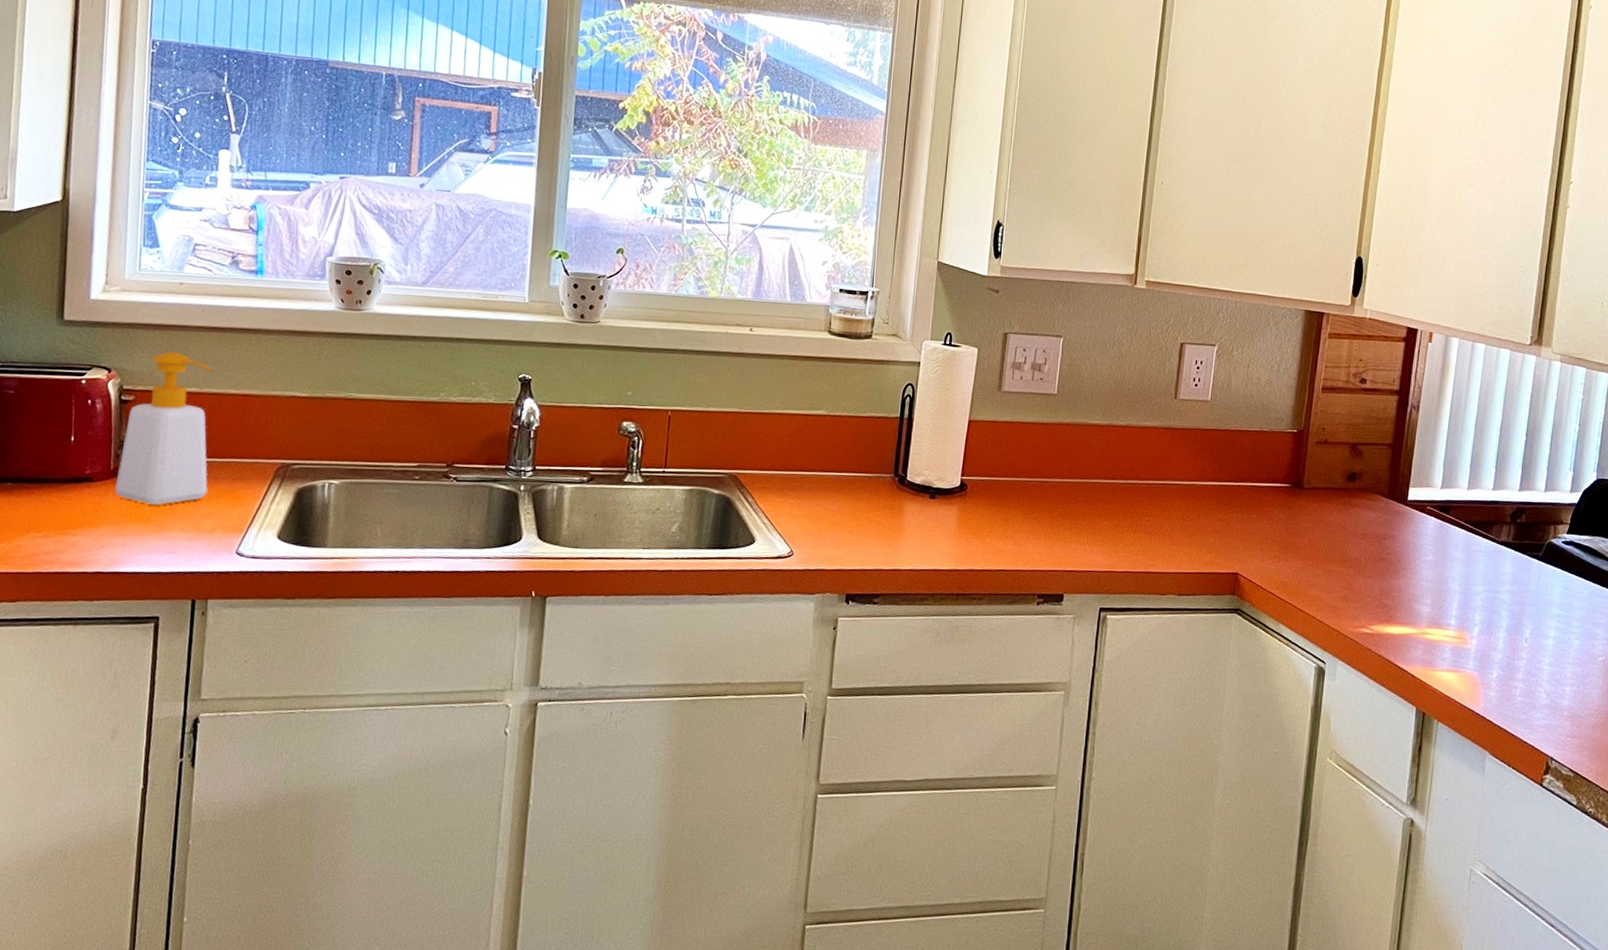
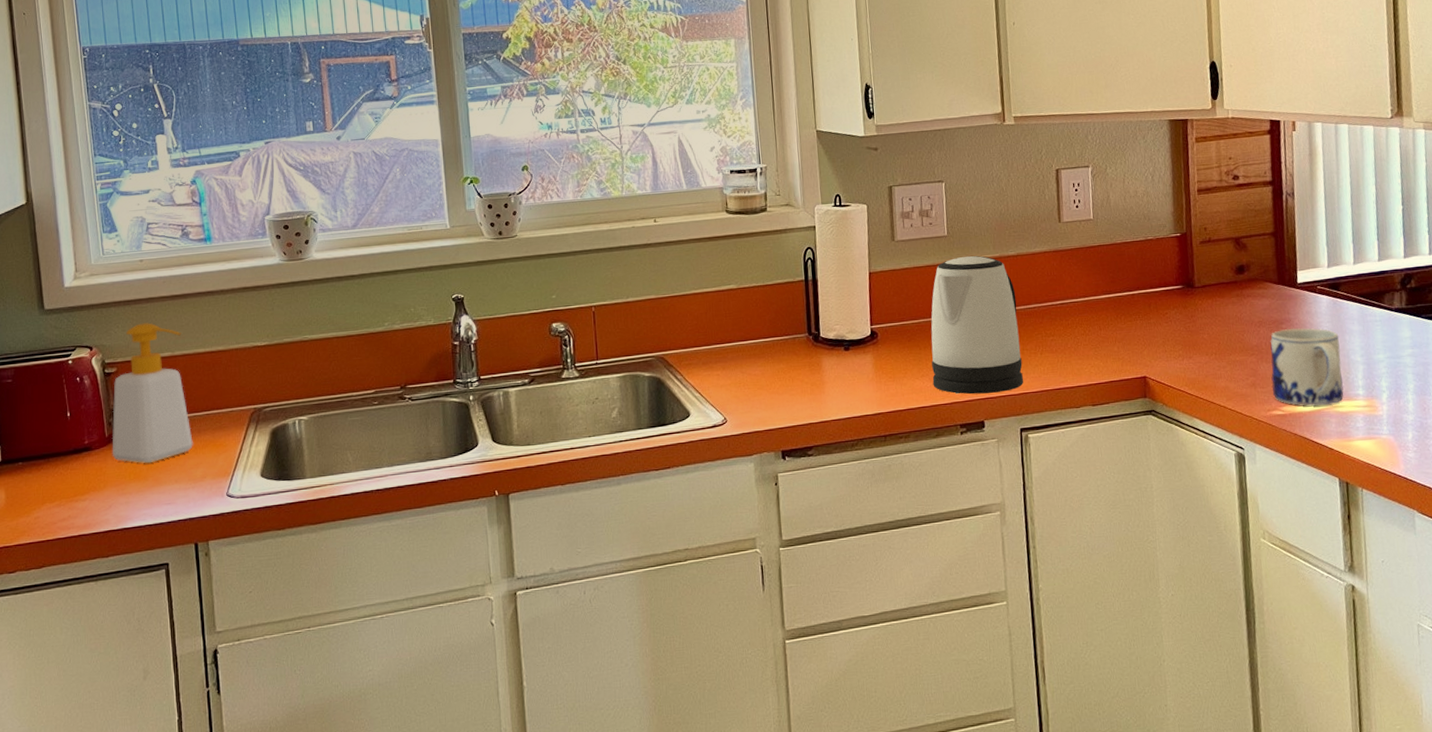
kettle: none [1016,418,1118,567] -> present [931,255,1023,395]
mug: none [1363,545,1441,630] -> present [1270,327,1344,406]

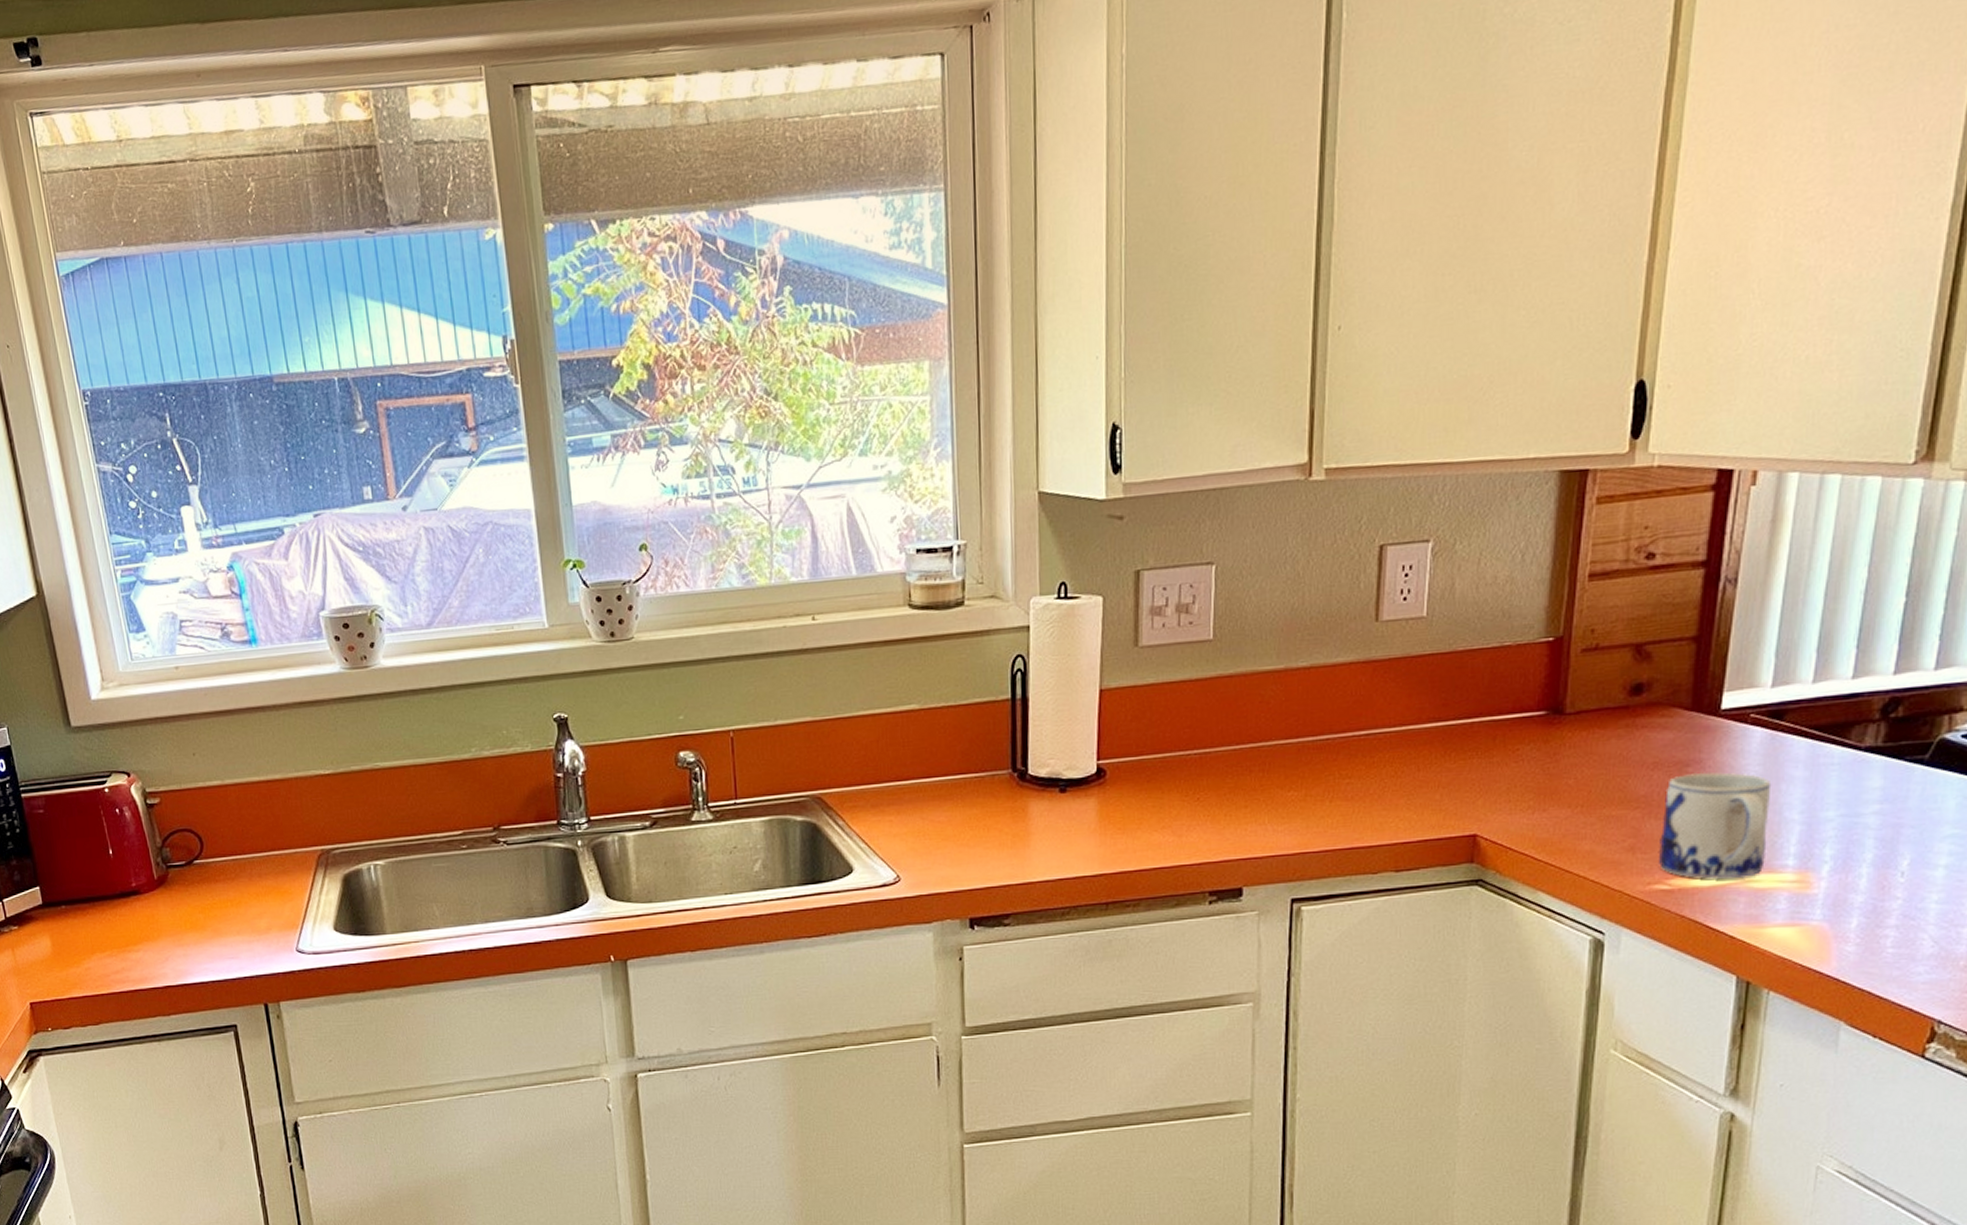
soap bottle: present [111,322,193,464] -> none [158,743,254,912]
kettle: present [931,255,1023,395] -> none [1176,667,1303,853]

